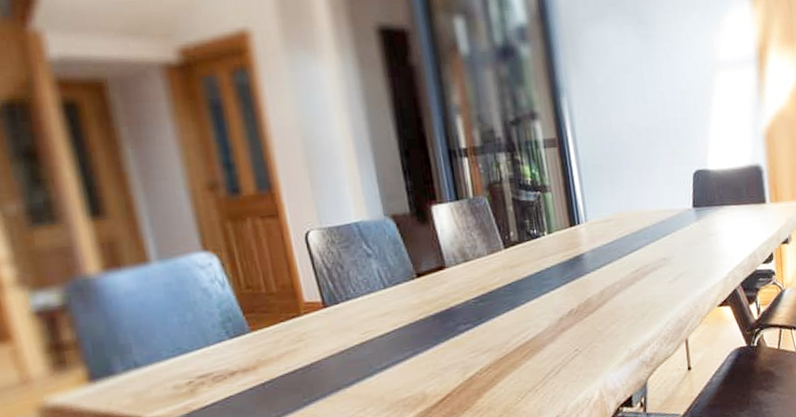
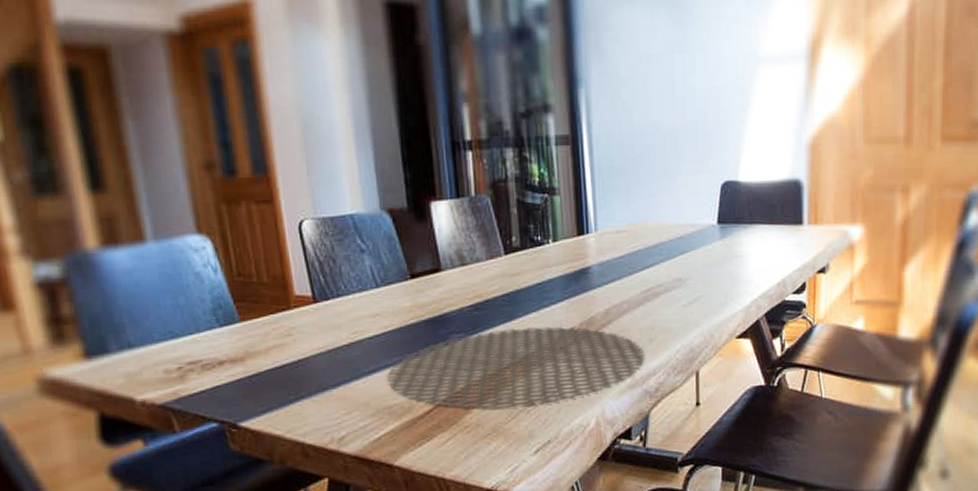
place mat: none [399,309,639,395] -> present [387,326,645,409]

